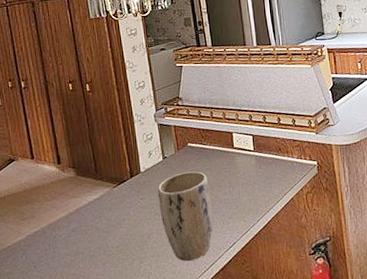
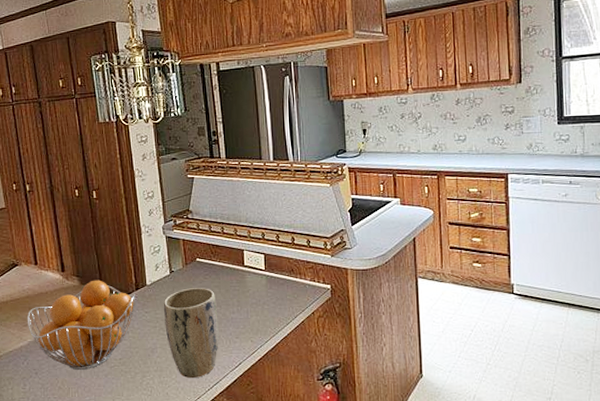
fruit basket: none [24,170,131,261] -> present [27,280,135,371]

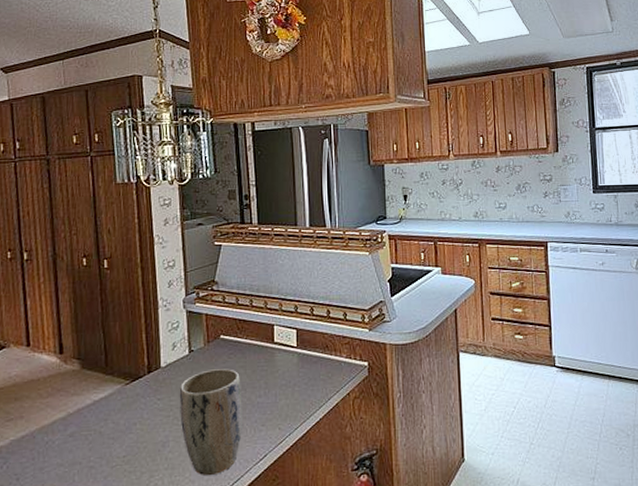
fruit basket: present [27,280,135,371] -> none [11,362,147,473]

